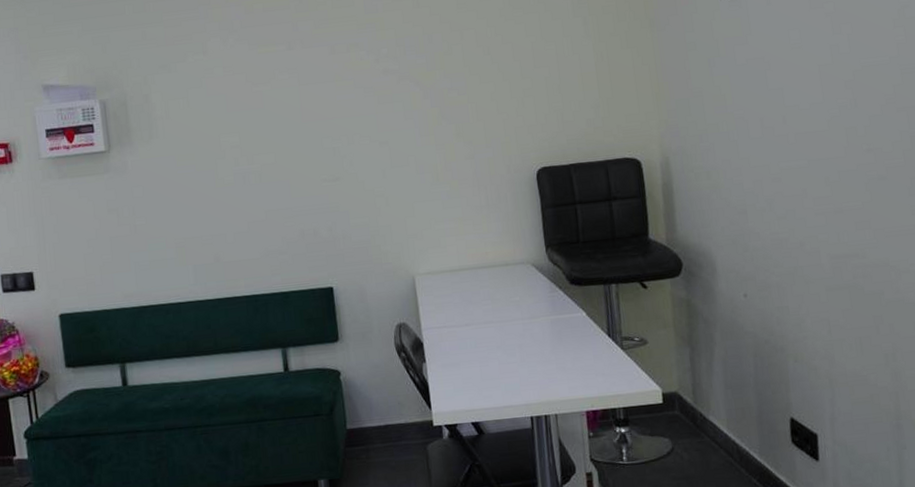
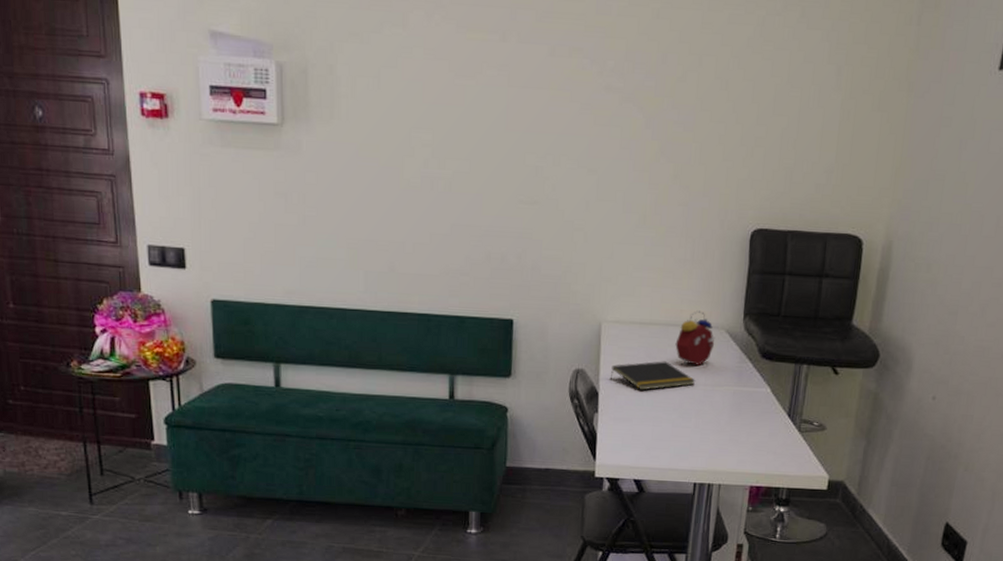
notepad: none [431,302,513,334] -> present [610,361,696,391]
alarm clock: none [486,250,524,304] -> present [675,310,716,366]

